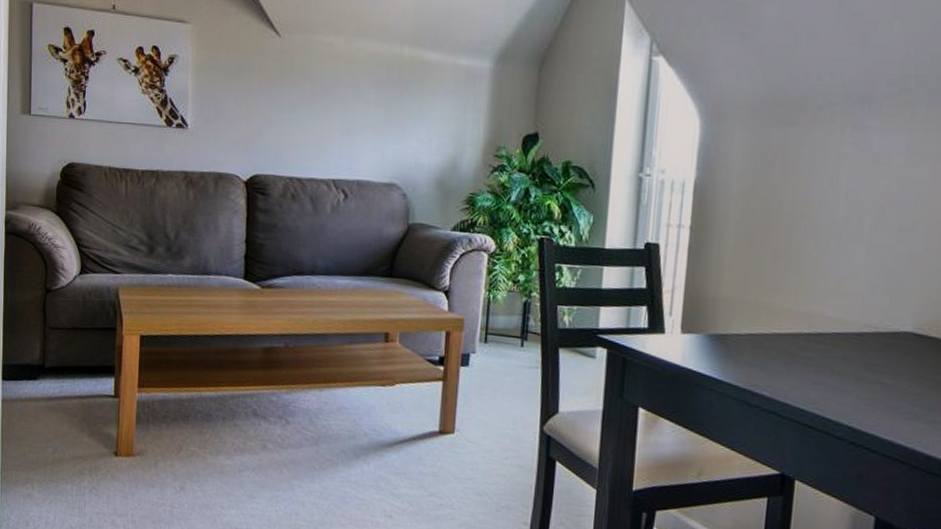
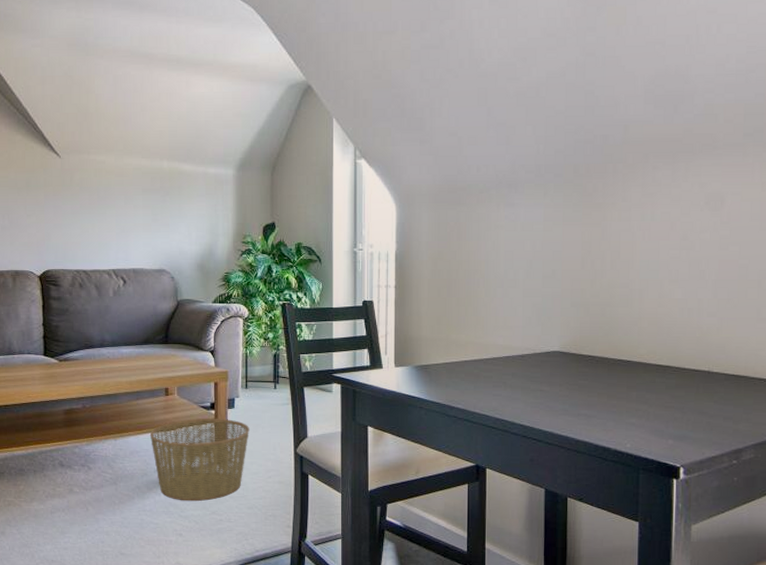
basket: none [362,374,486,478] -> present [149,419,249,501]

